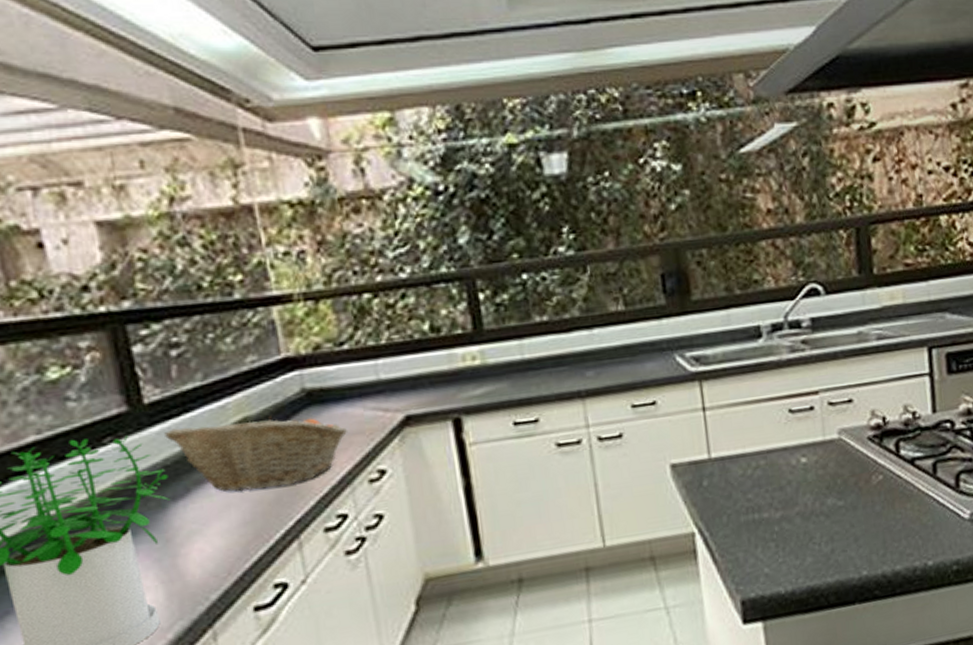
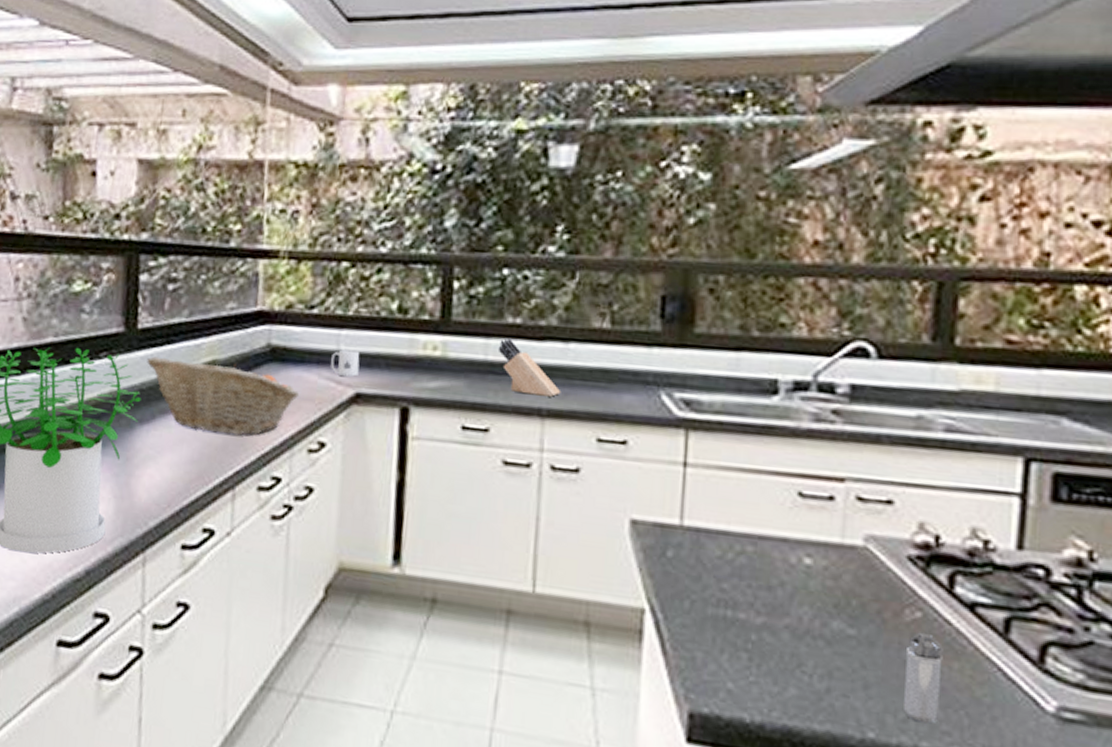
mug: none [373,376,404,403] -> present [331,349,360,377]
knife block: none [531,335,595,382] -> present [498,338,561,397]
shaker: none [877,489,903,553] -> present [904,632,945,724]

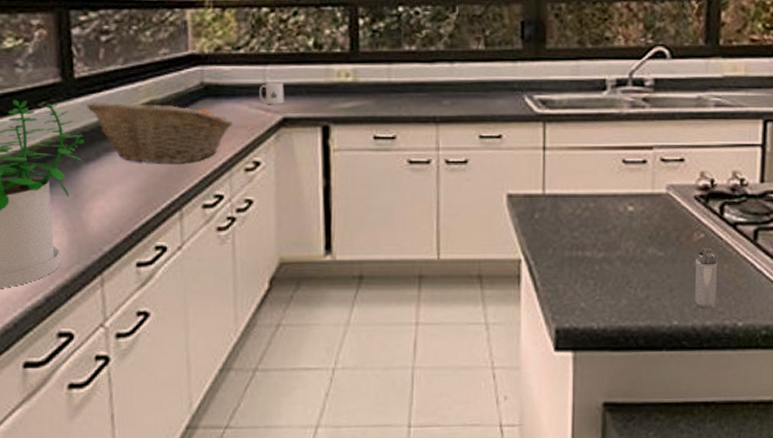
knife block: present [498,338,561,397] -> none [398,62,450,107]

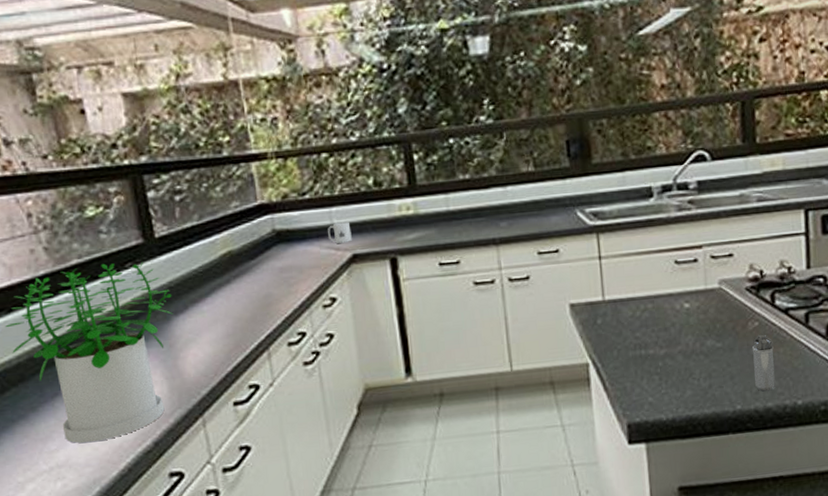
fruit basket: present [87,101,233,163] -> none [170,250,307,310]

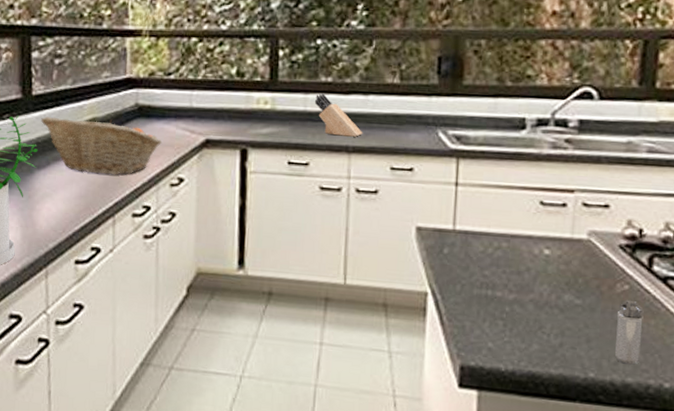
fruit basket: none [170,250,307,310] -> present [41,116,161,175]
mug: present [328,222,352,243] -> none [186,106,208,127]
knife block: none [455,190,507,230] -> present [314,93,363,137]

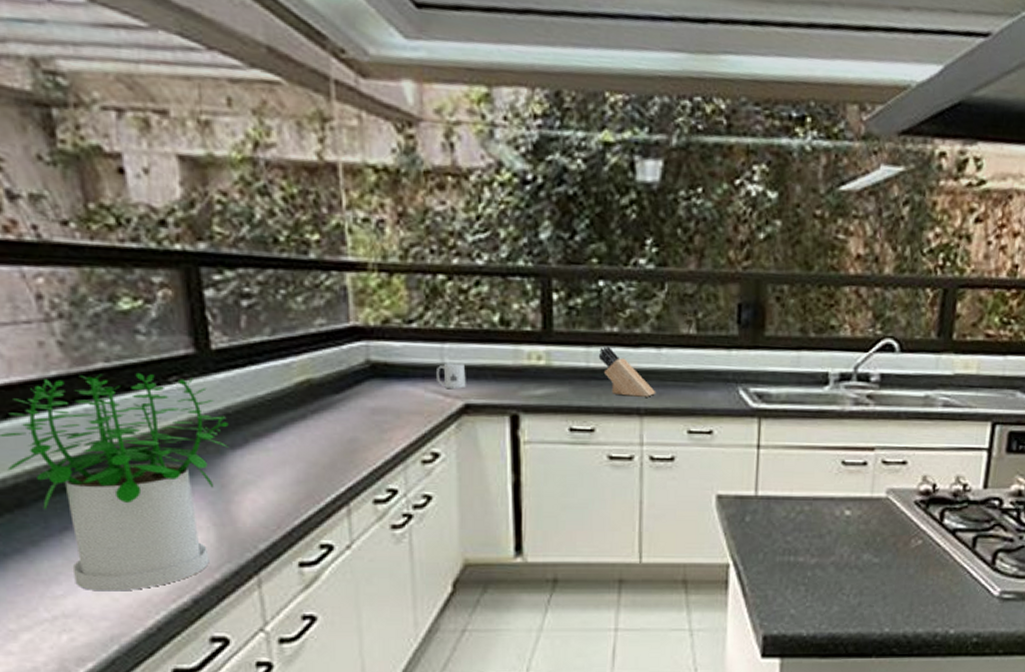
fruit basket: present [41,116,161,175] -> none [229,378,406,453]
mug: none [186,106,208,127] -> present [437,363,466,389]
shaker: present [615,299,645,365] -> none [908,554,936,616]

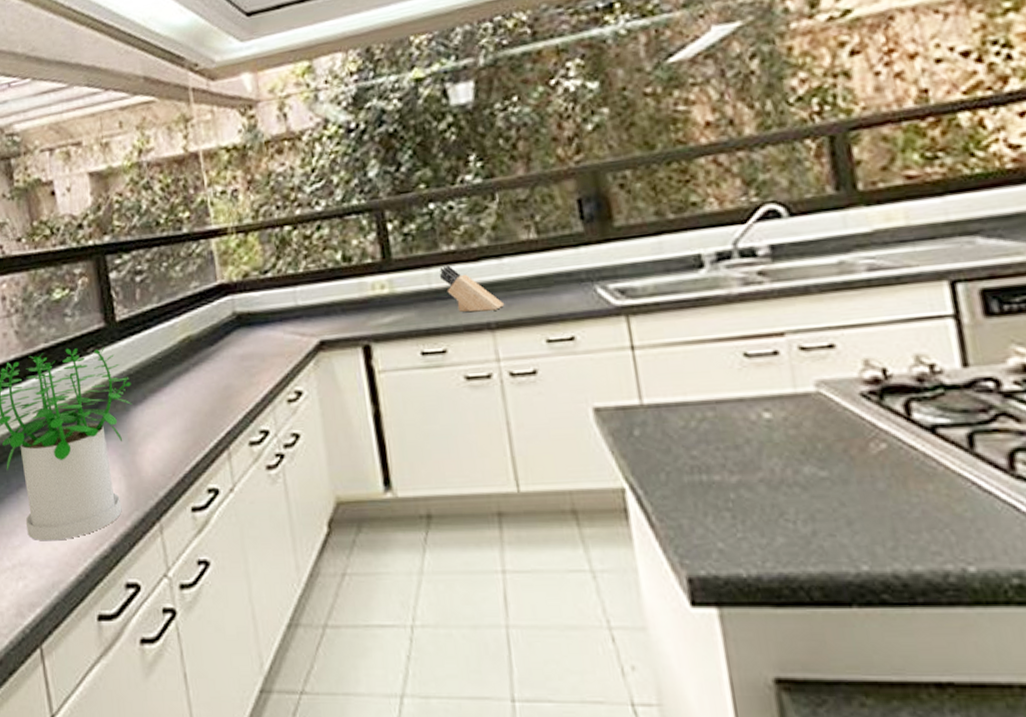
mug: present [437,363,466,389] -> none [292,303,319,328]

